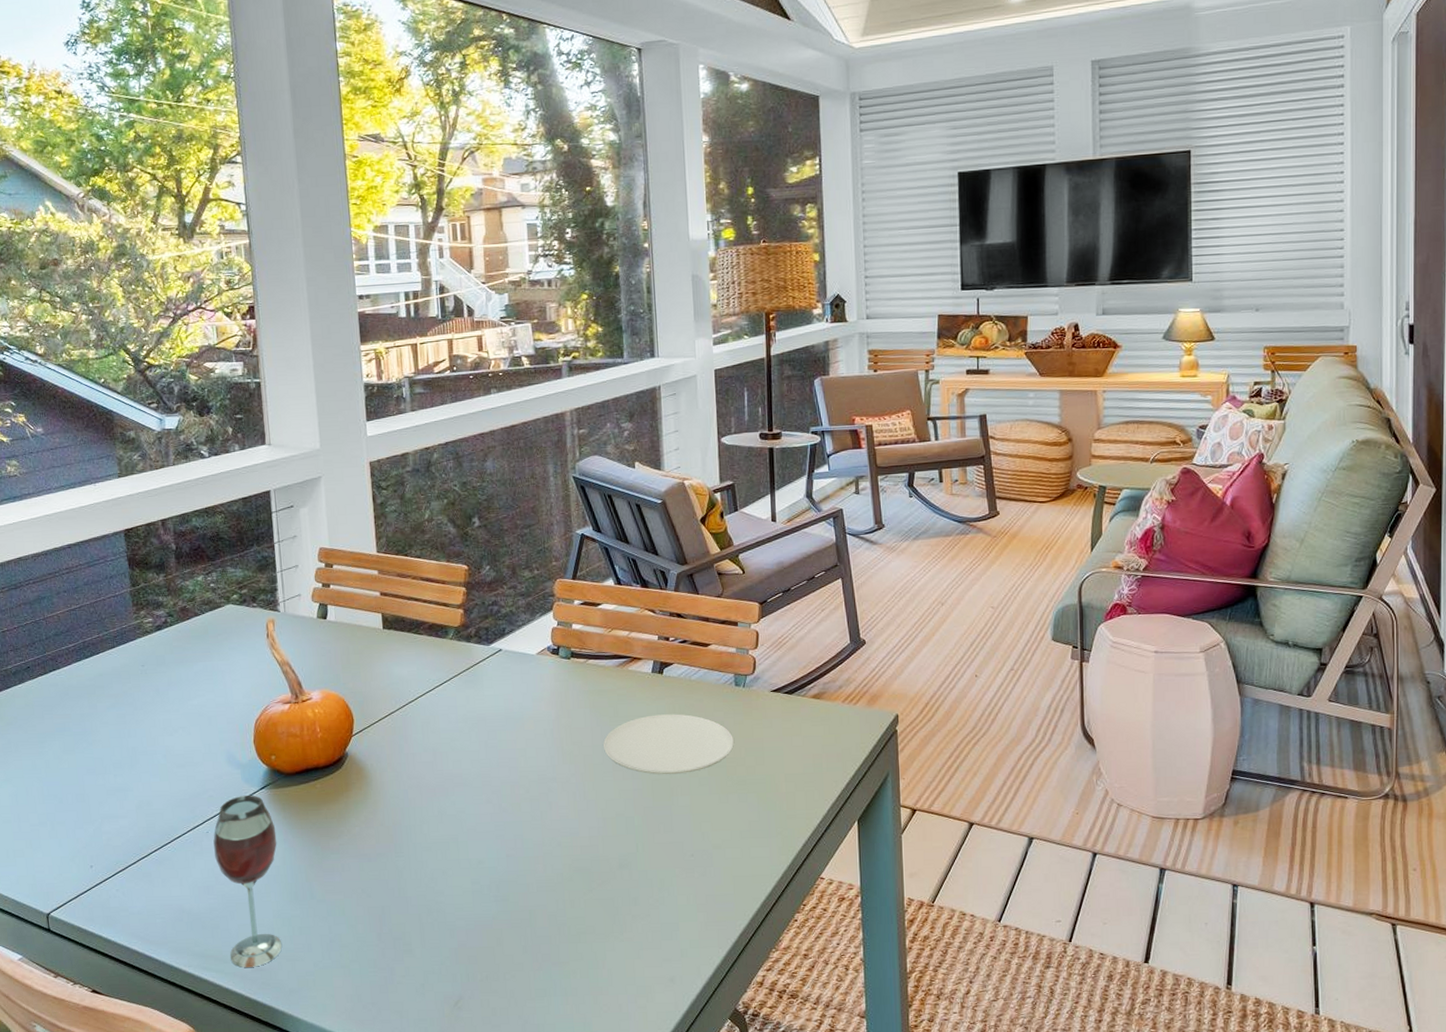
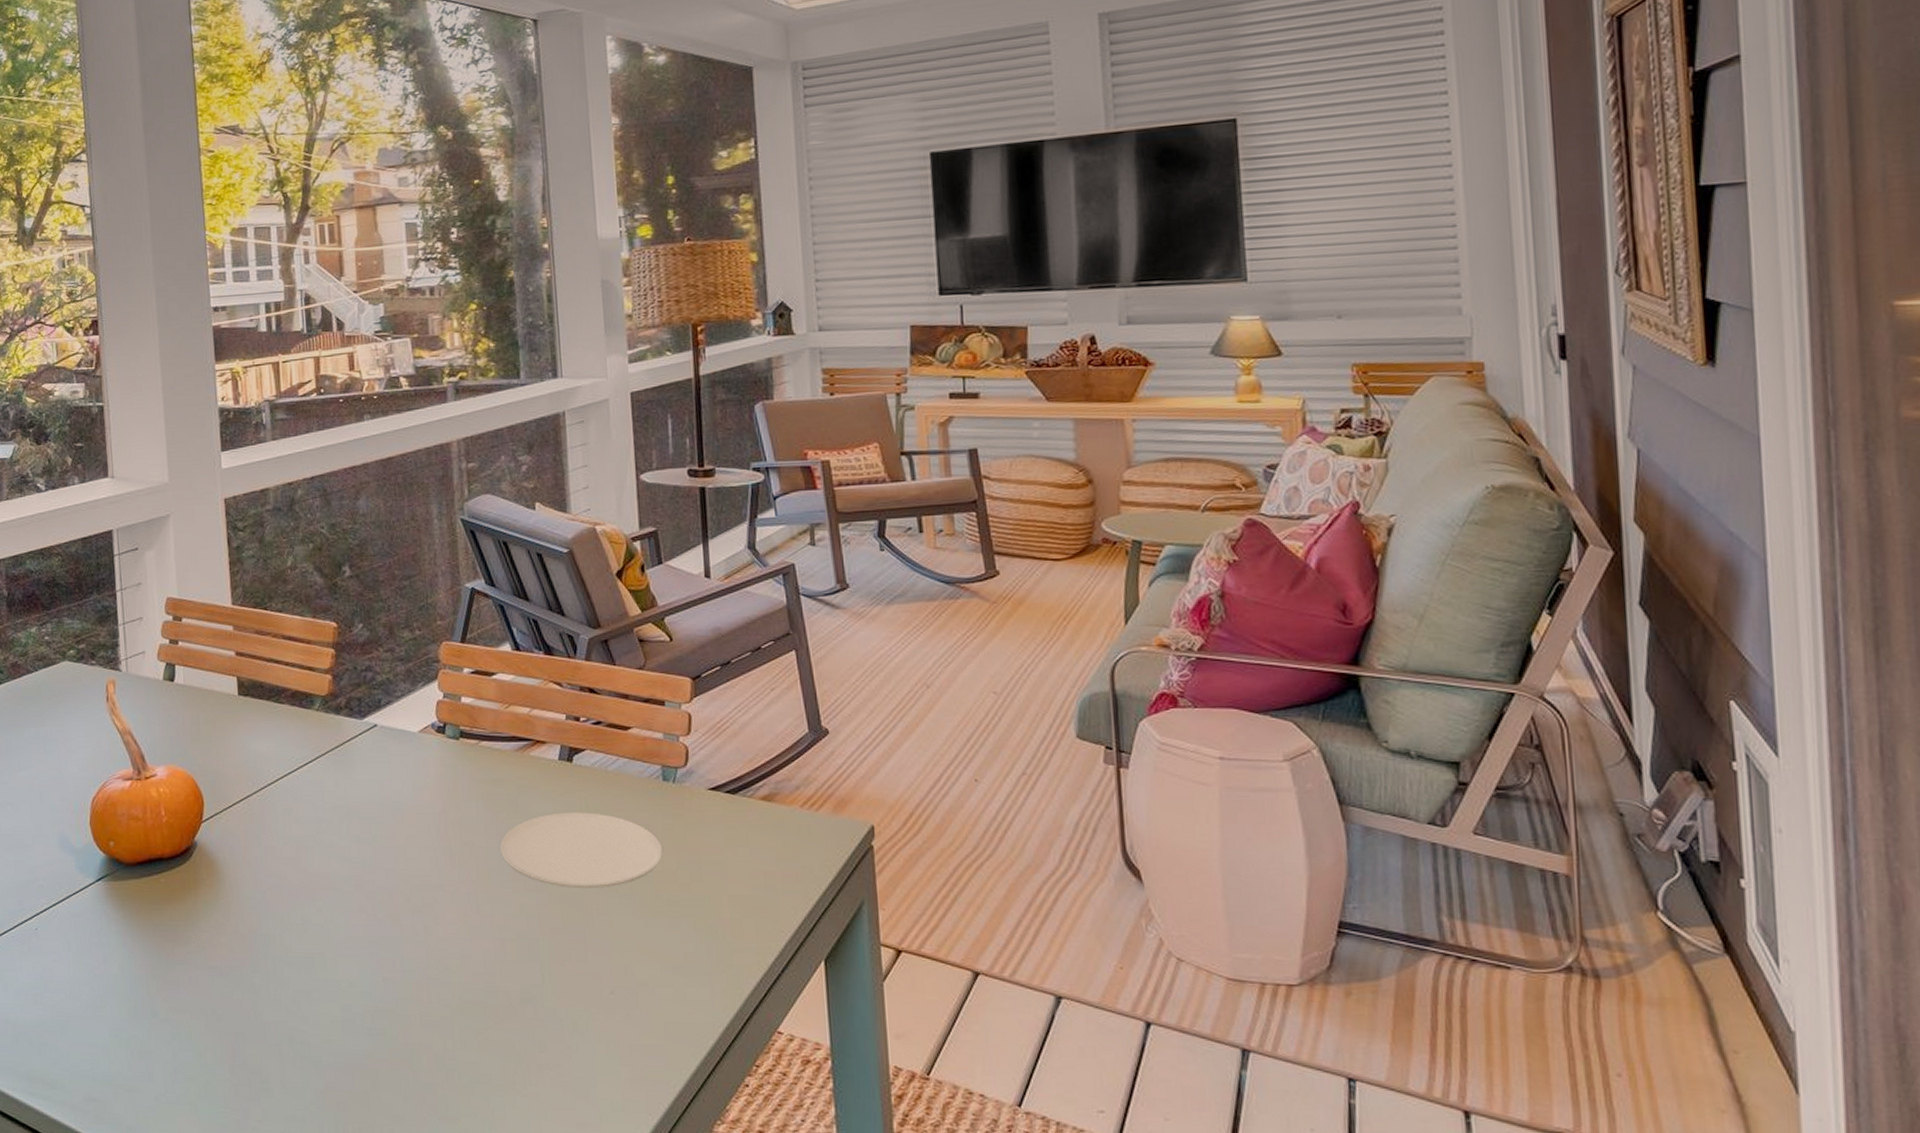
wineglass: present [213,794,282,968] -> none [42,886,118,1096]

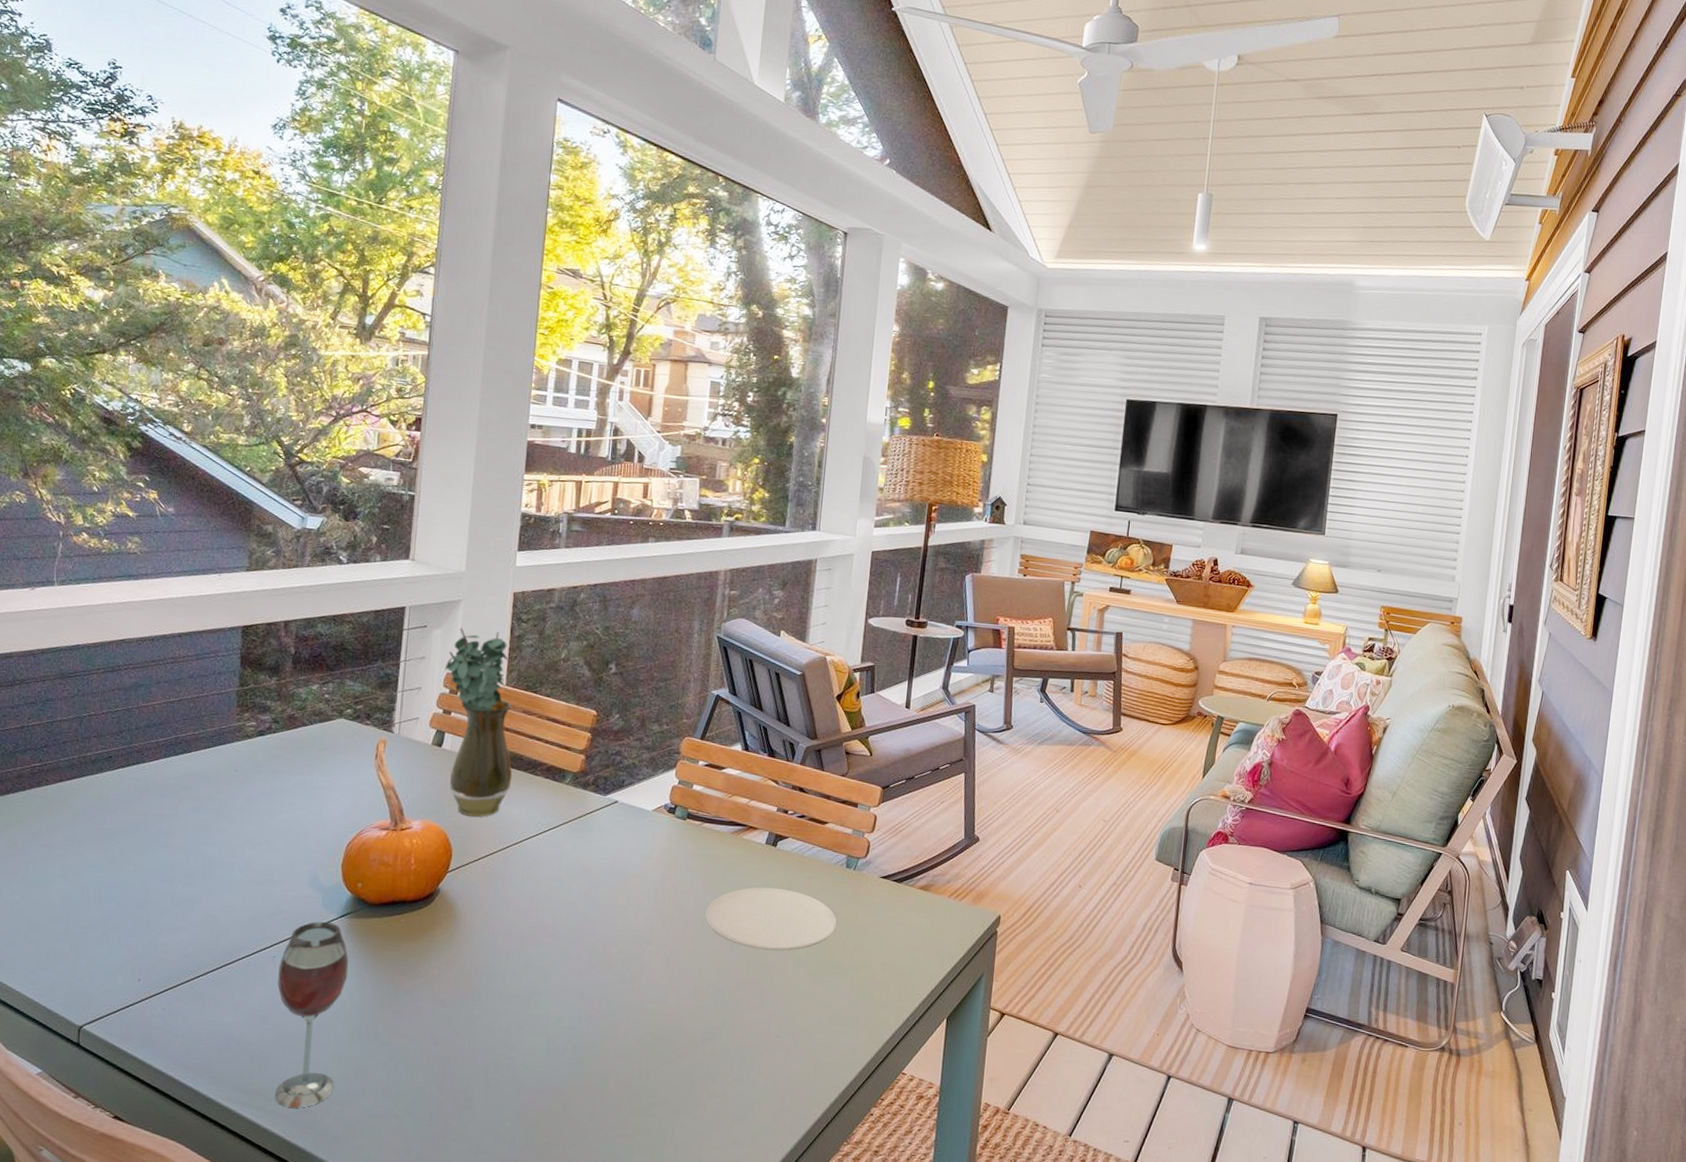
wineglass: none [42,886,118,1096] -> present [275,921,349,1108]
vase: none [163,545,256,757] -> present [444,627,513,817]

